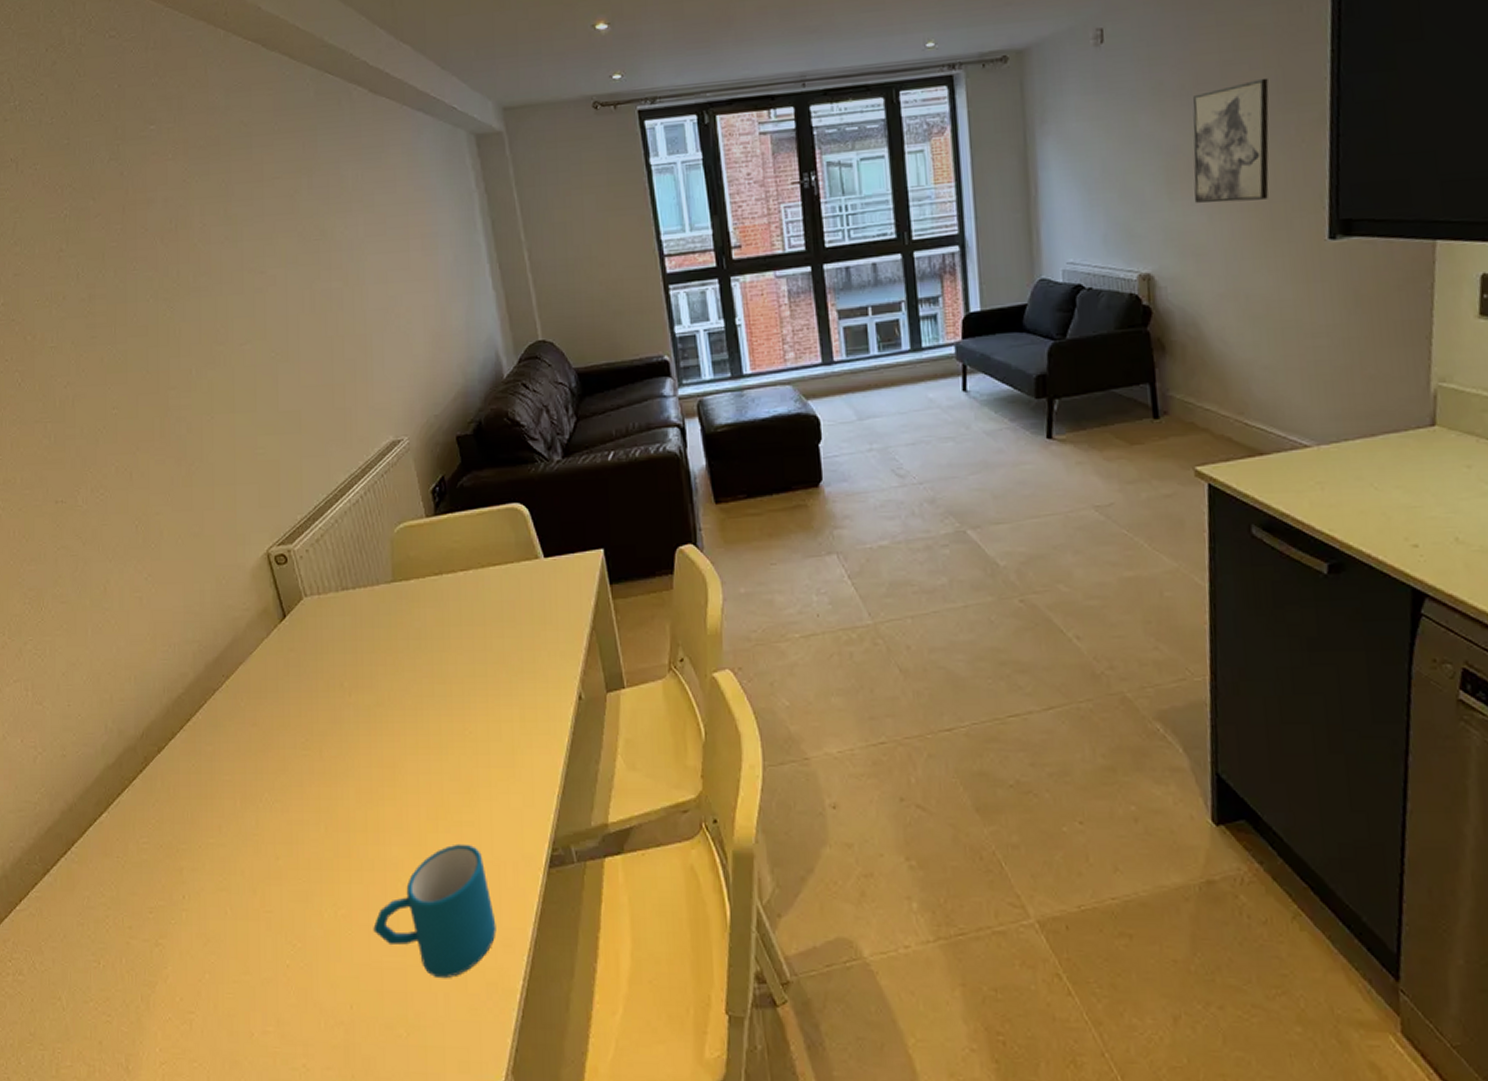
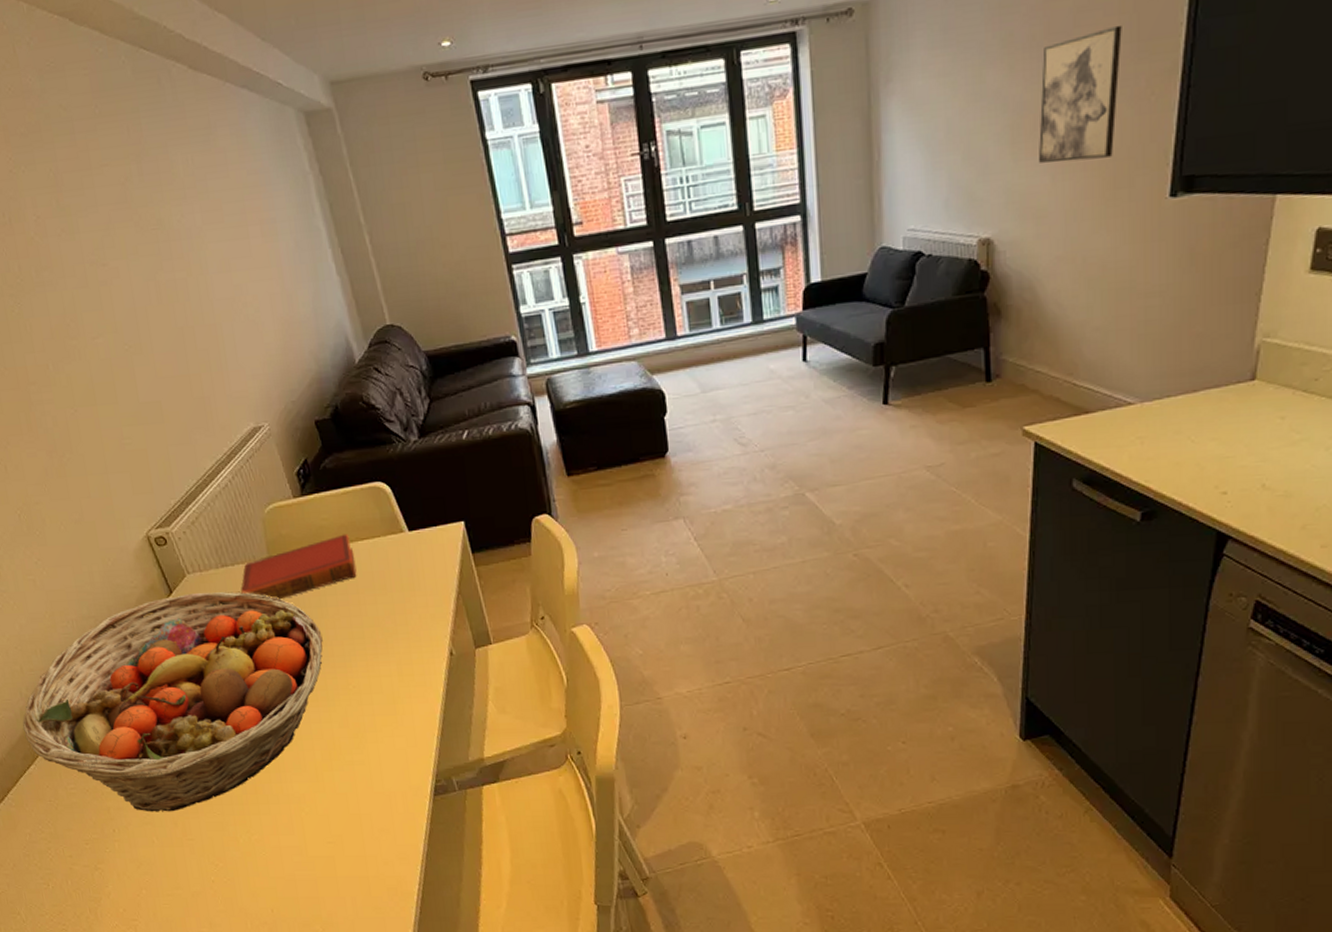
fruit basket: none [101,617,442,876] -> present [22,592,323,812]
book: none [358,558,485,630] -> present [240,533,357,600]
mug: present [373,844,496,979] -> none [284,779,392,886]

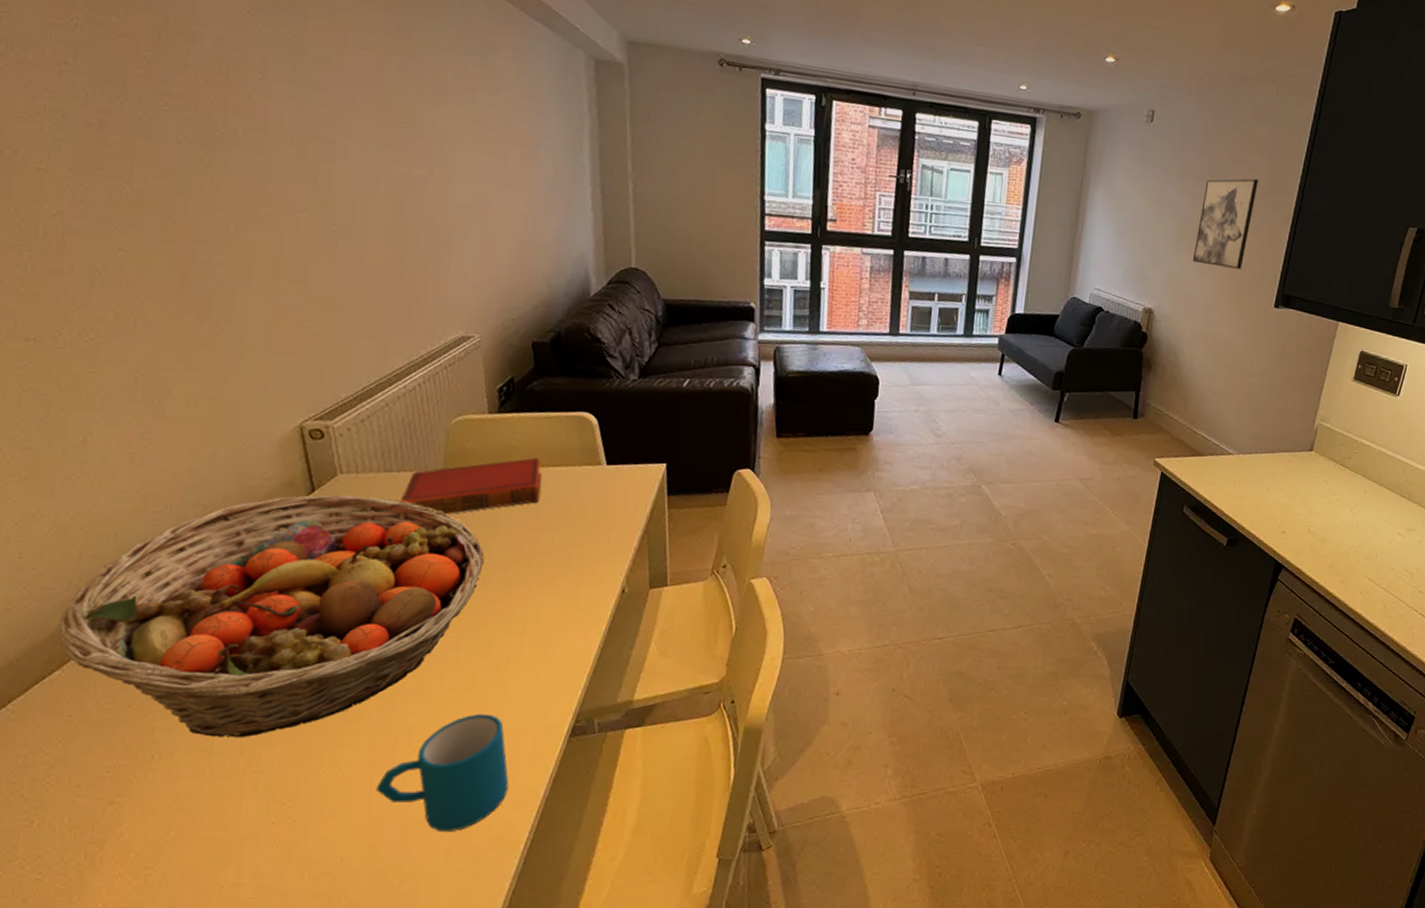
mug: none [284,779,392,886] -> present [376,713,509,833]

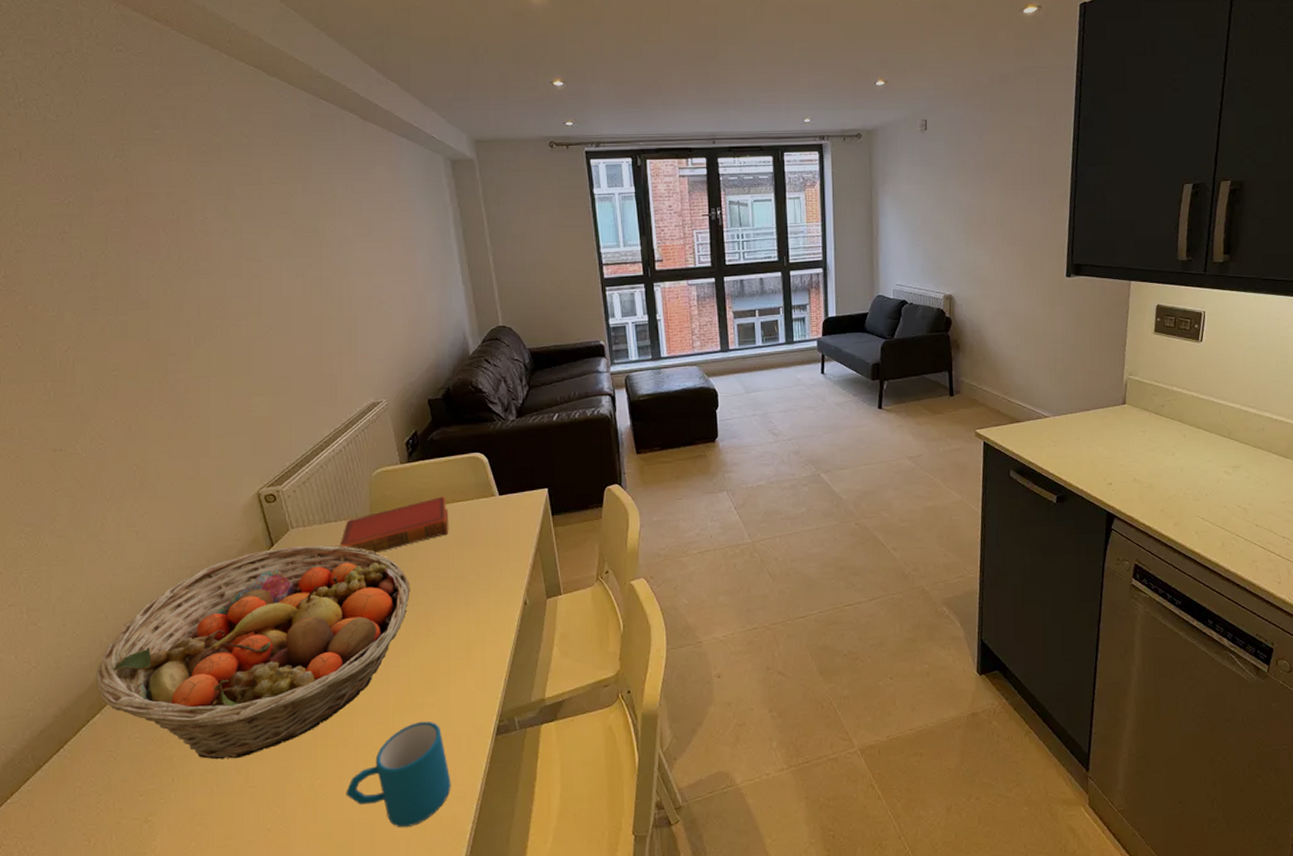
wall art: present [1192,178,1259,269] -> none [982,164,1033,248]

